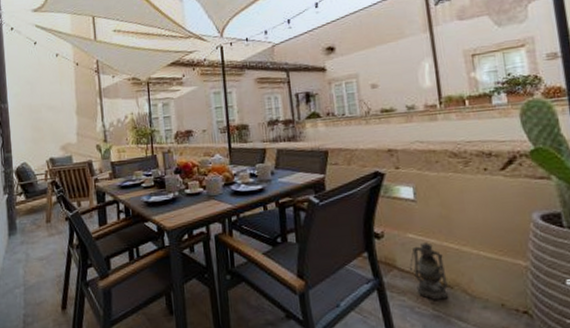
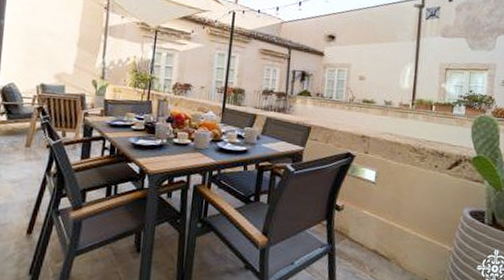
lantern: present [409,242,448,301] -> none [358,219,388,270]

